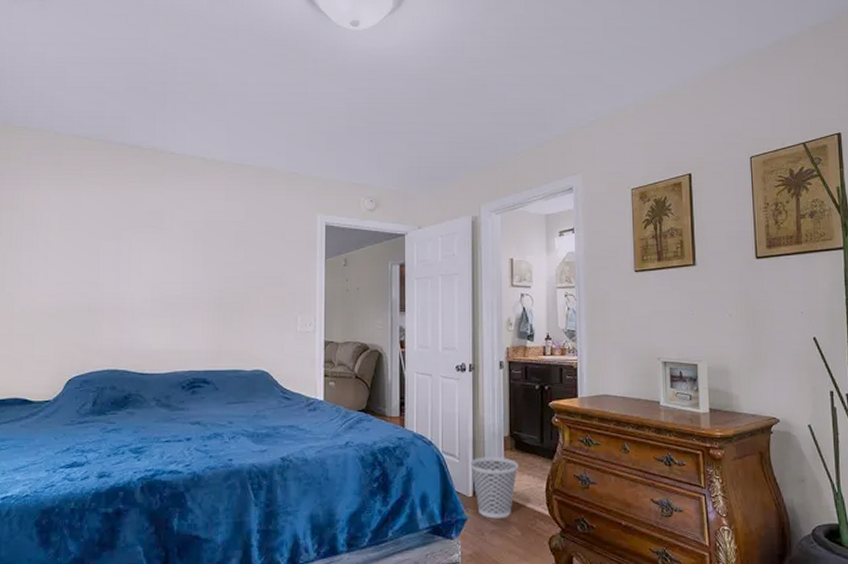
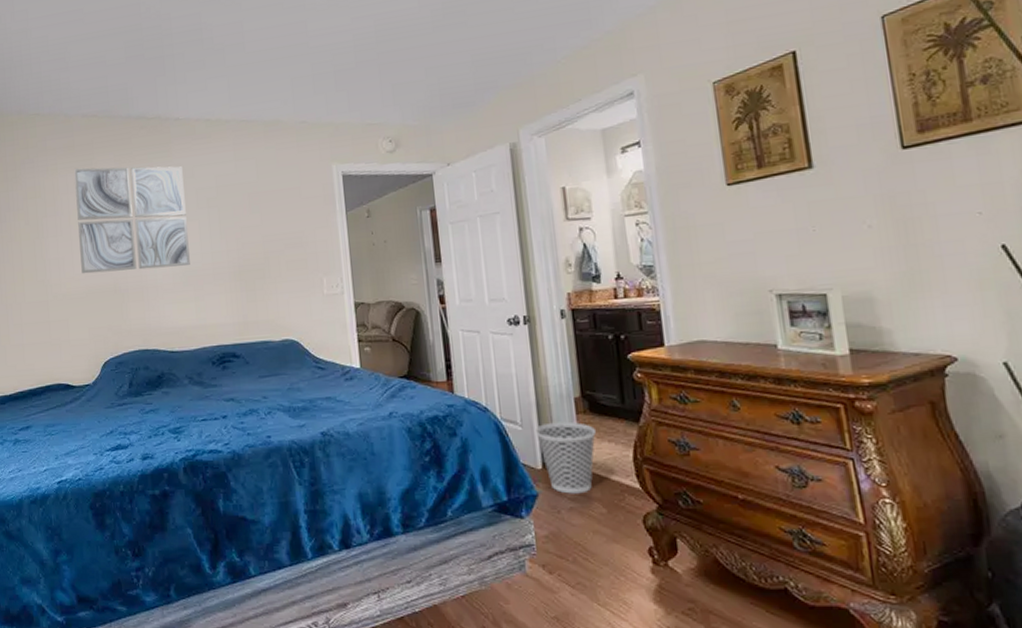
wall art: none [54,185,173,293] -> present [74,166,190,274]

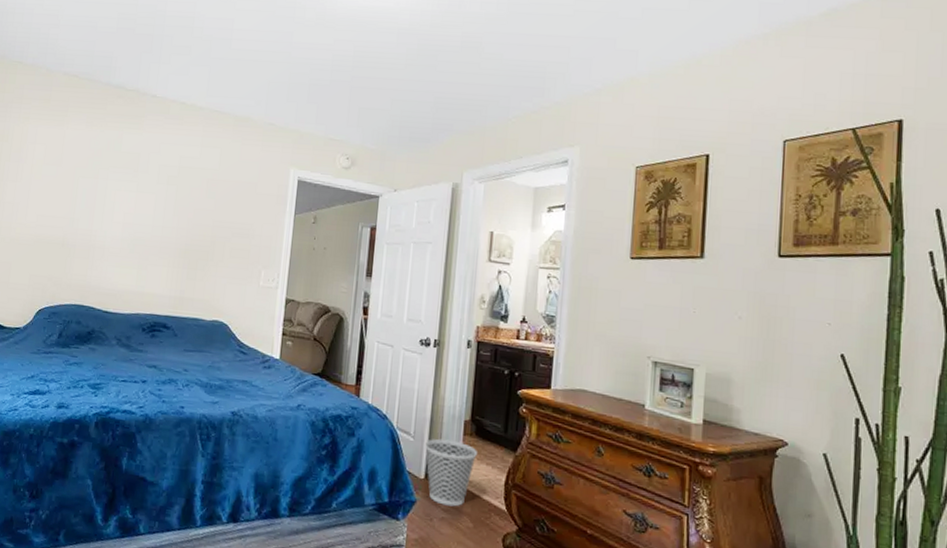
wall art: present [74,166,190,274] -> none [33,121,150,235]

